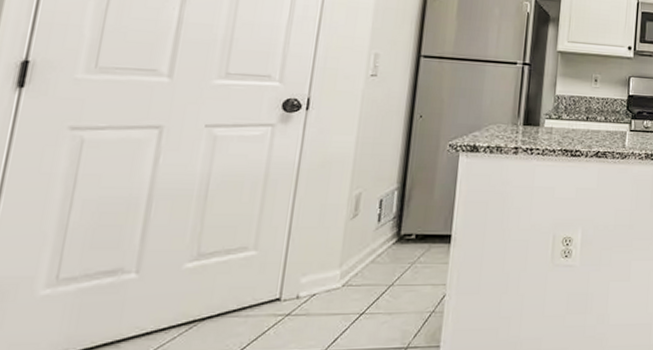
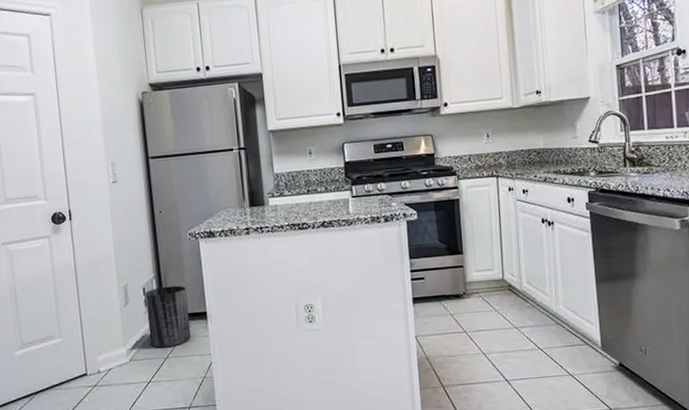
trash can: none [374,201,433,272] -> present [145,285,191,347]

